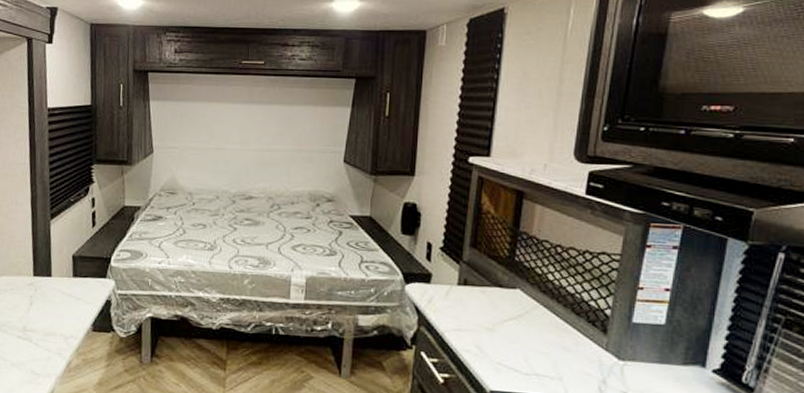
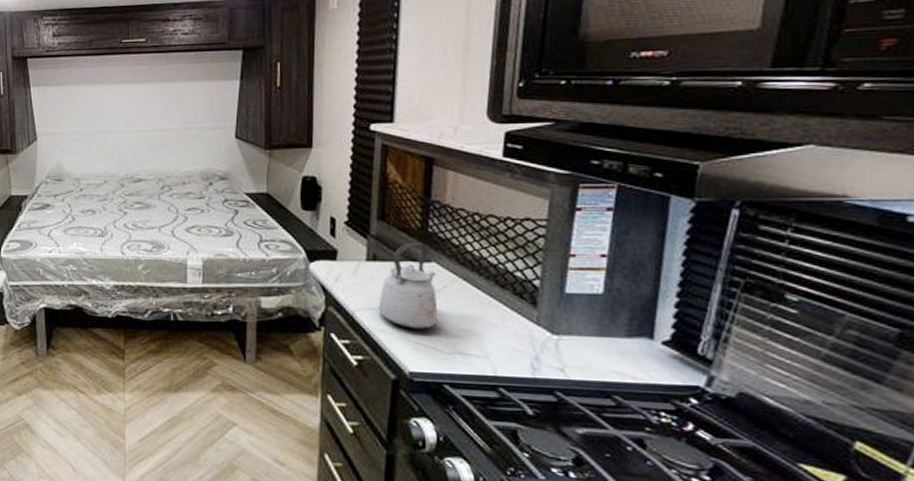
kettle: none [466,269,519,351] -> present [378,241,437,329]

